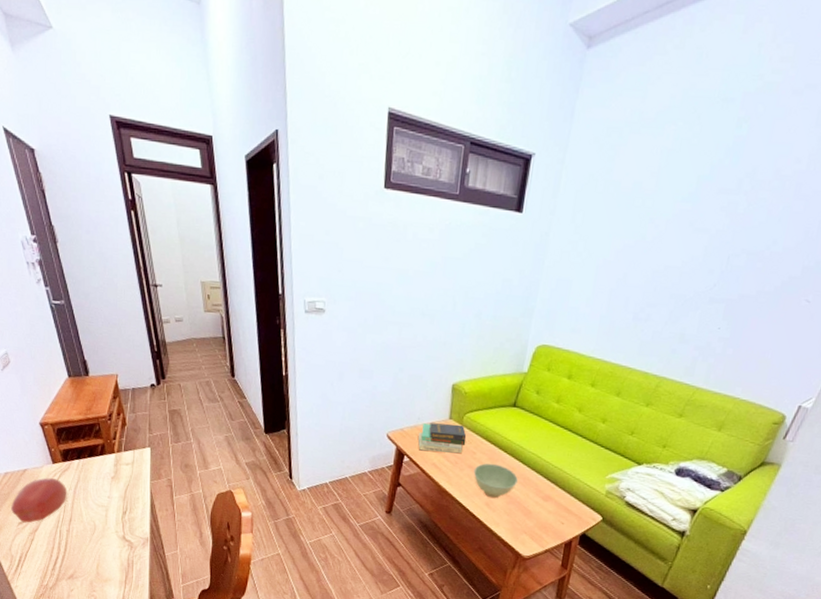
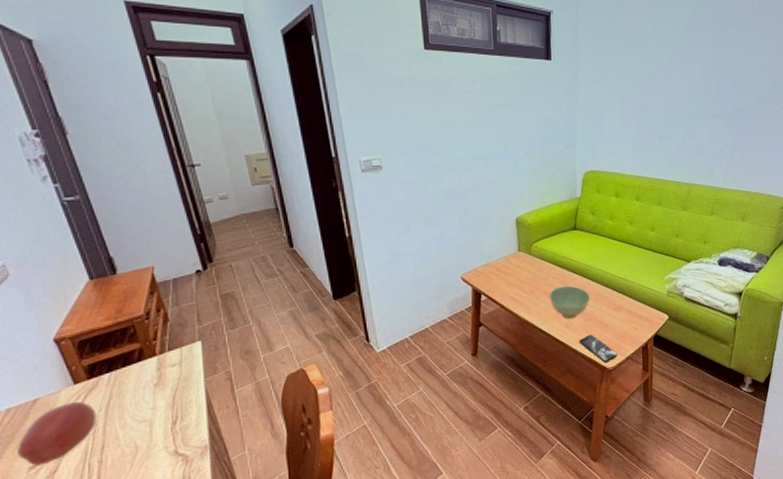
books: present [417,423,467,454] -> none [491,255,538,287]
smartphone: none [498,517,537,550] -> present [579,334,618,363]

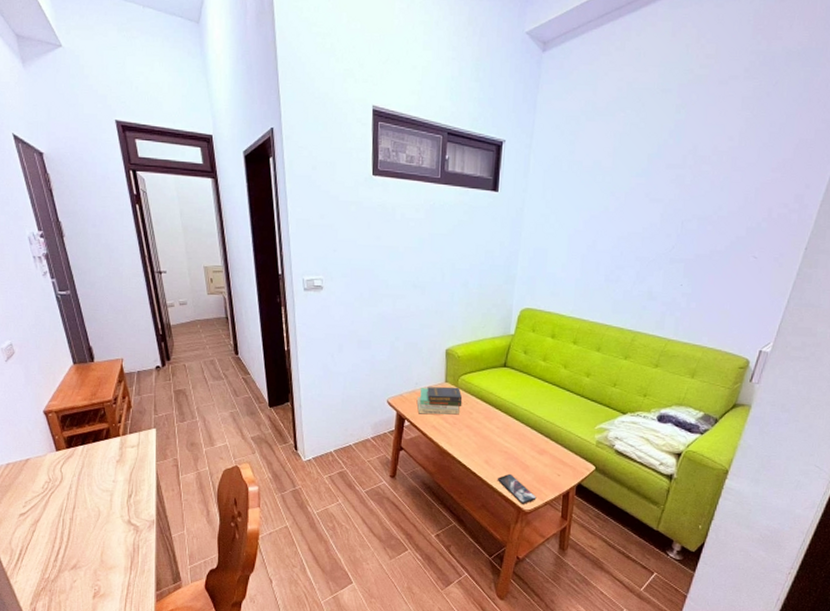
fruit: present [17,401,97,466] -> none [12,466,71,514]
books: none [491,255,538,287] -> present [416,386,463,415]
bowl: present [549,285,590,319] -> none [471,421,513,456]

